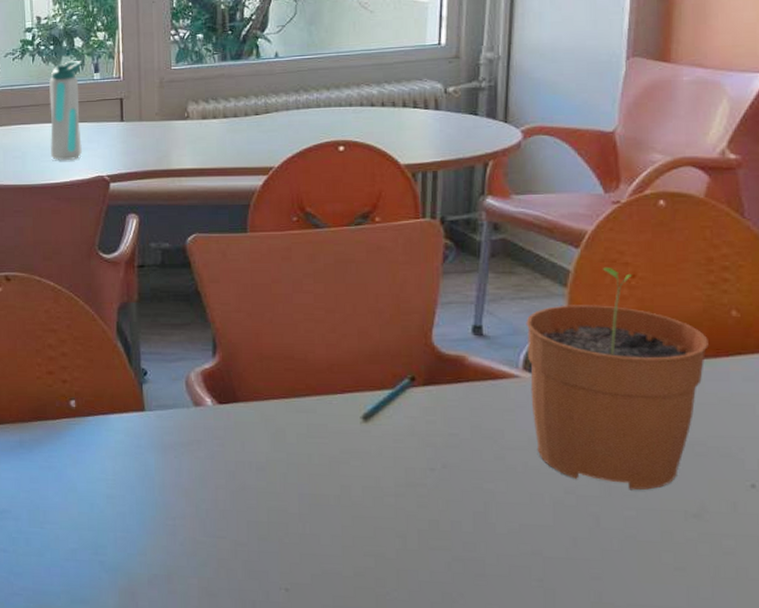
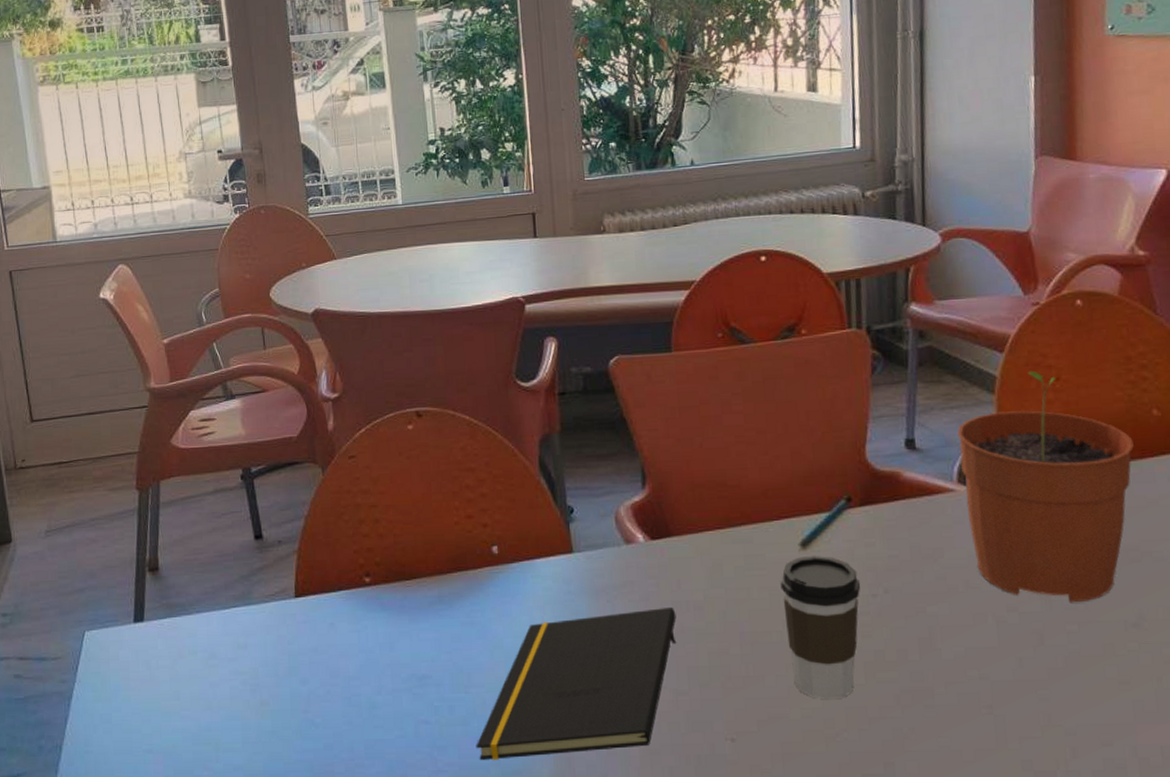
water bottle: present [48,60,82,161] -> none [455,173,494,283]
notepad: none [48,465,239,589] -> present [476,606,677,760]
coffee cup: none [340,429,420,562] -> present [780,556,861,700]

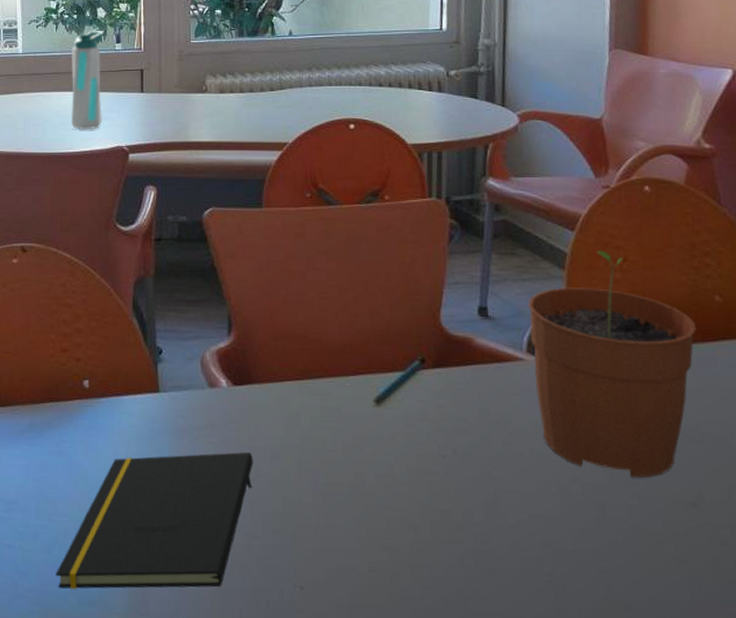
water bottle: none [455,173,494,283] -> present [70,30,104,130]
coffee cup: present [780,556,861,700] -> none [354,413,431,556]

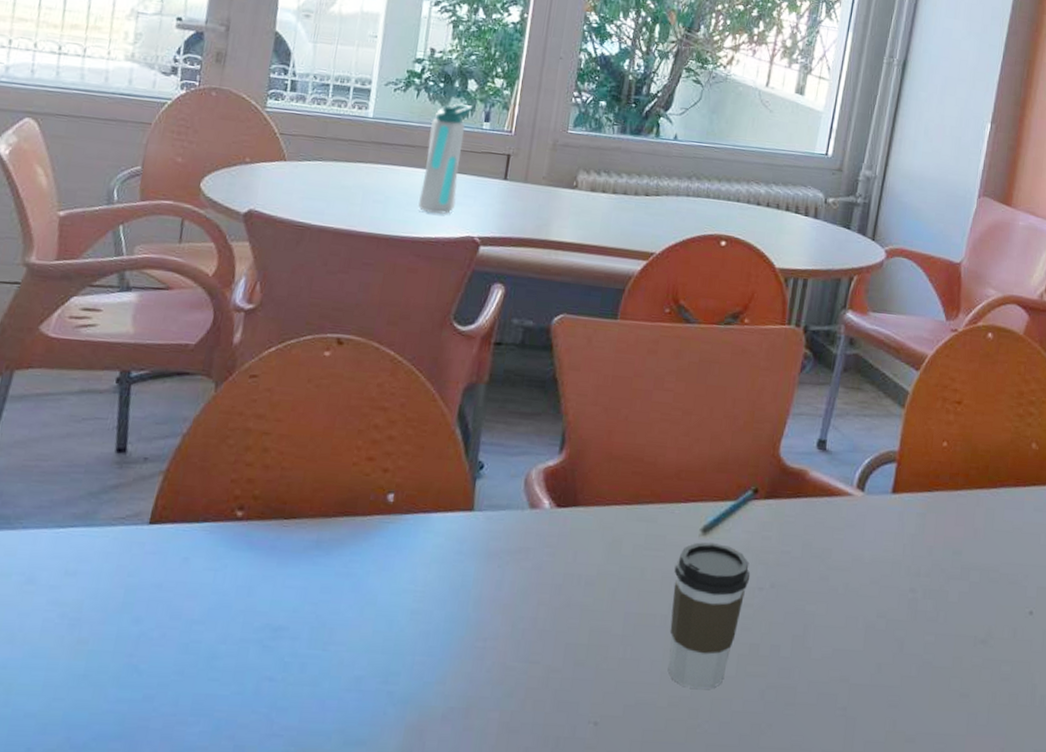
notepad: present [55,451,254,589] -> none [321,578,566,727]
coffee cup: none [354,413,431,556] -> present [668,542,751,690]
plant pot: present [528,250,696,478] -> none [858,391,1012,615]

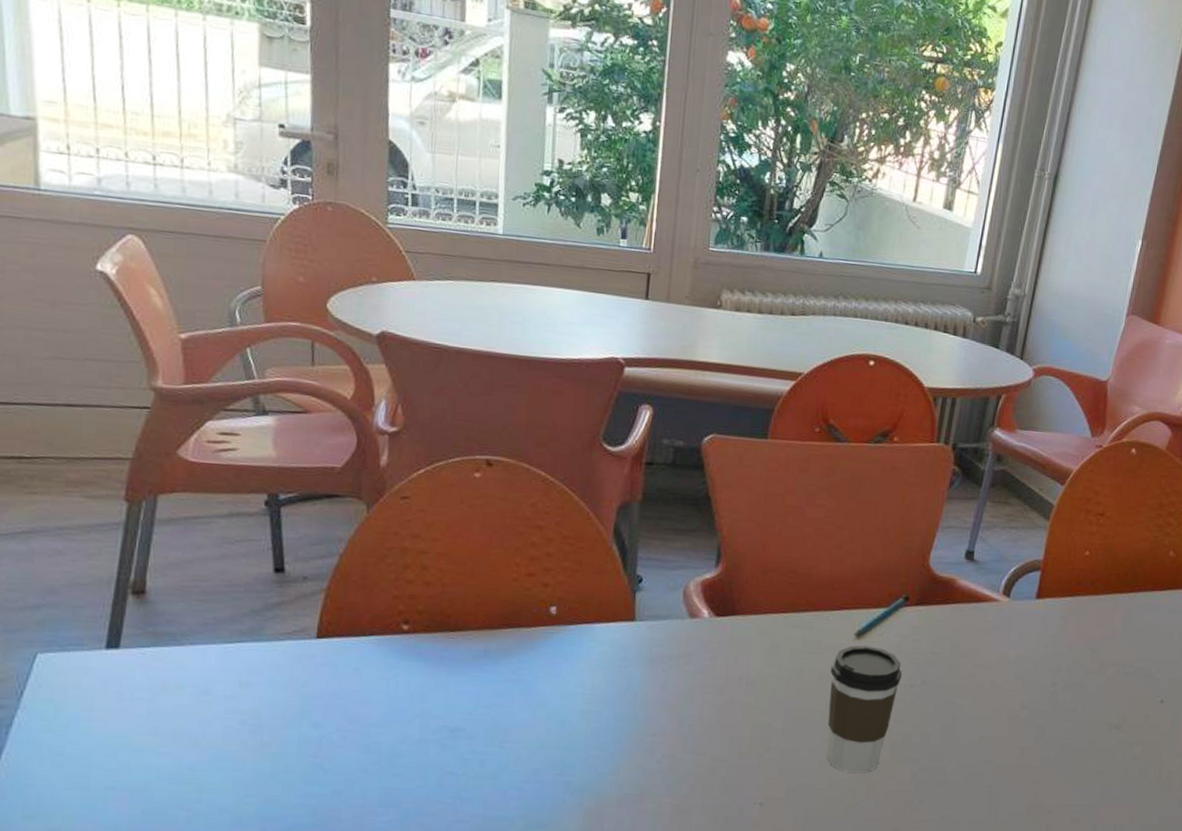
water bottle: present [417,103,473,214] -> none [557,219,608,335]

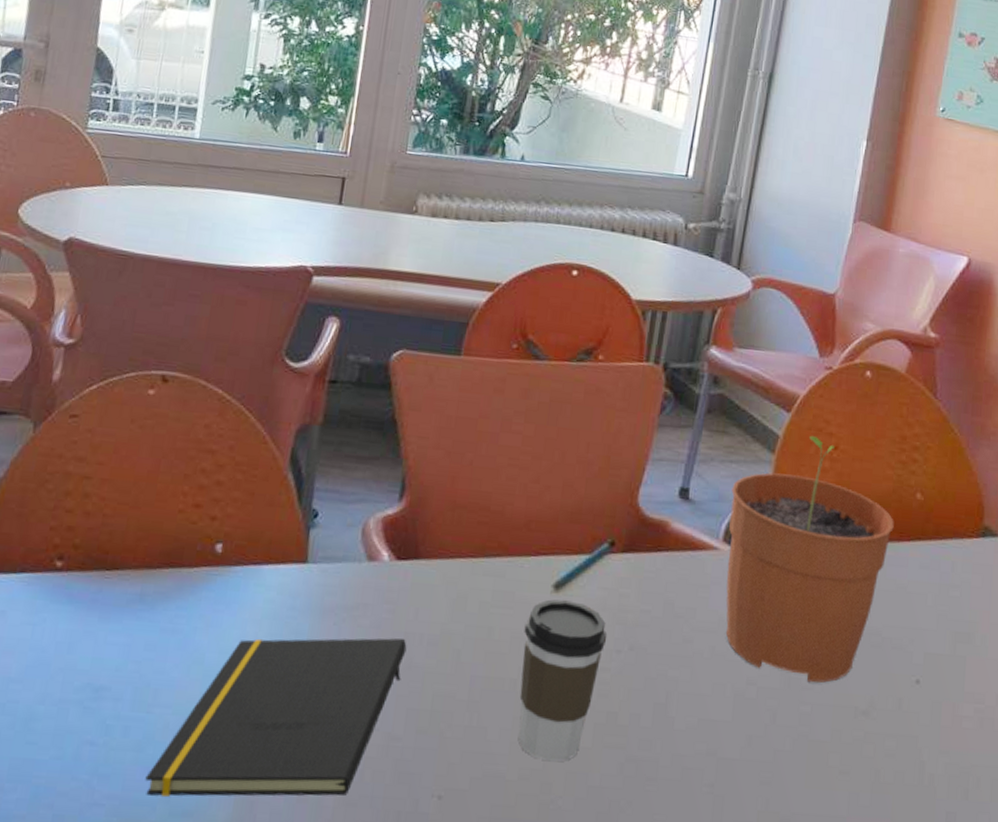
notepad: none [503,680,728,813] -> present [145,638,407,796]
plant pot: none [1003,504,1150,705] -> present [725,435,894,683]

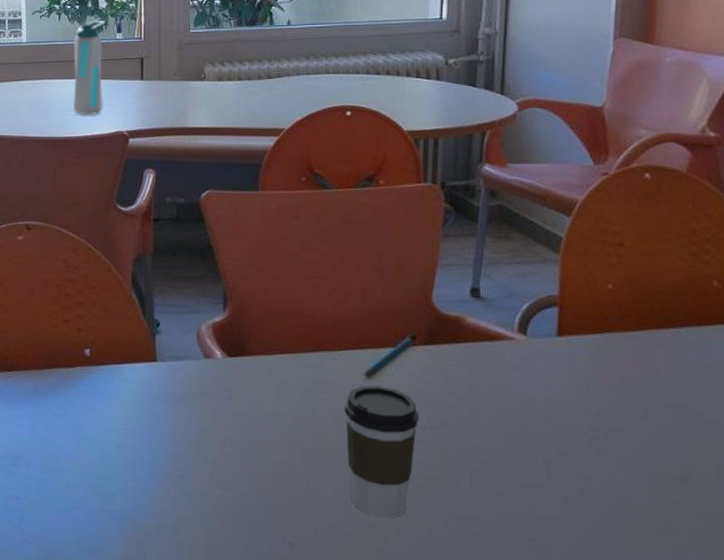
notepad: present [145,638,407,796] -> none [59,418,246,540]
water bottle: none [246,122,305,242] -> present [72,20,106,116]
plant pot: present [725,435,894,683] -> none [521,235,692,454]

